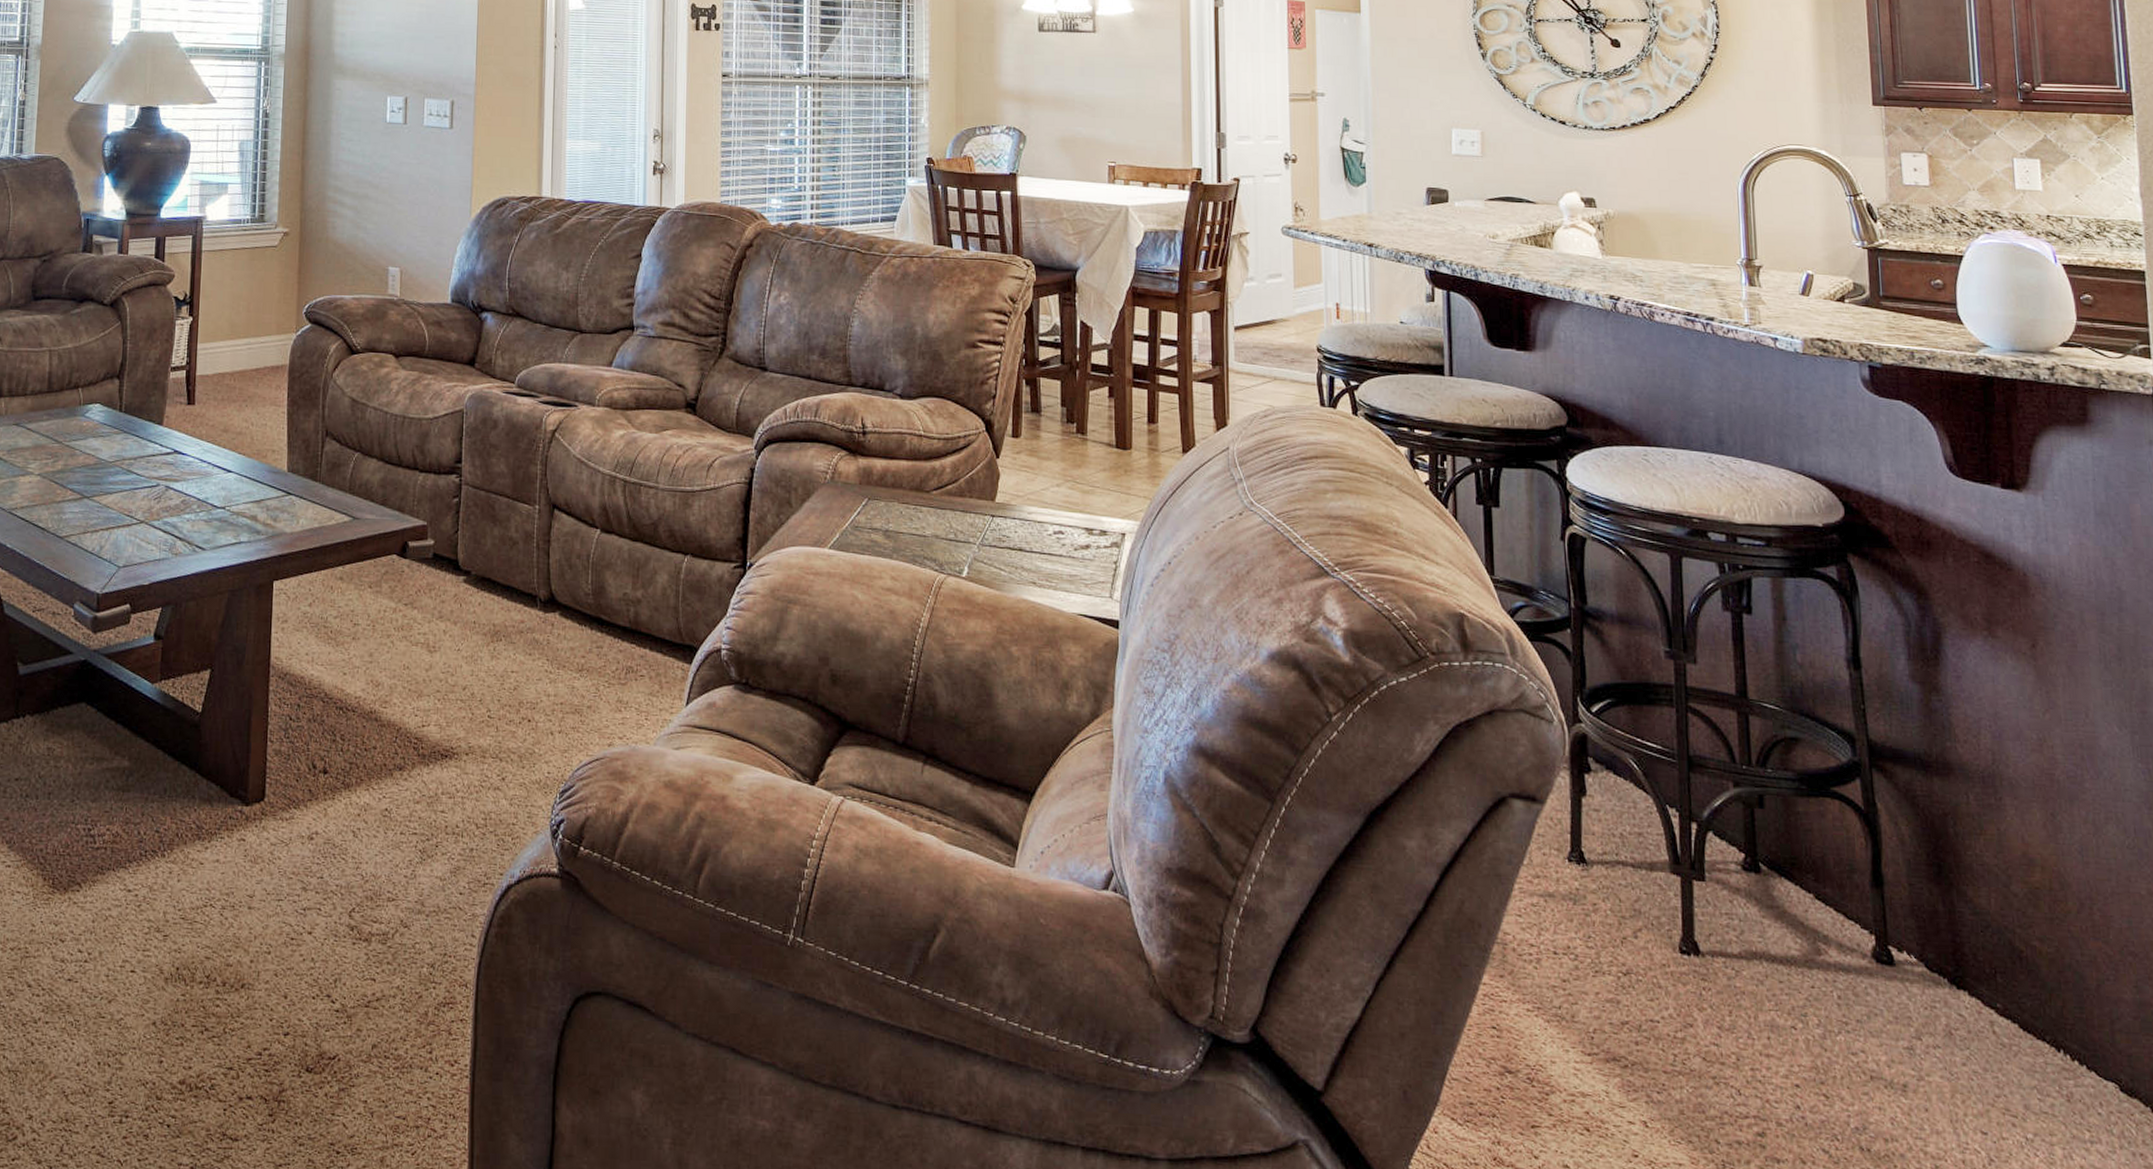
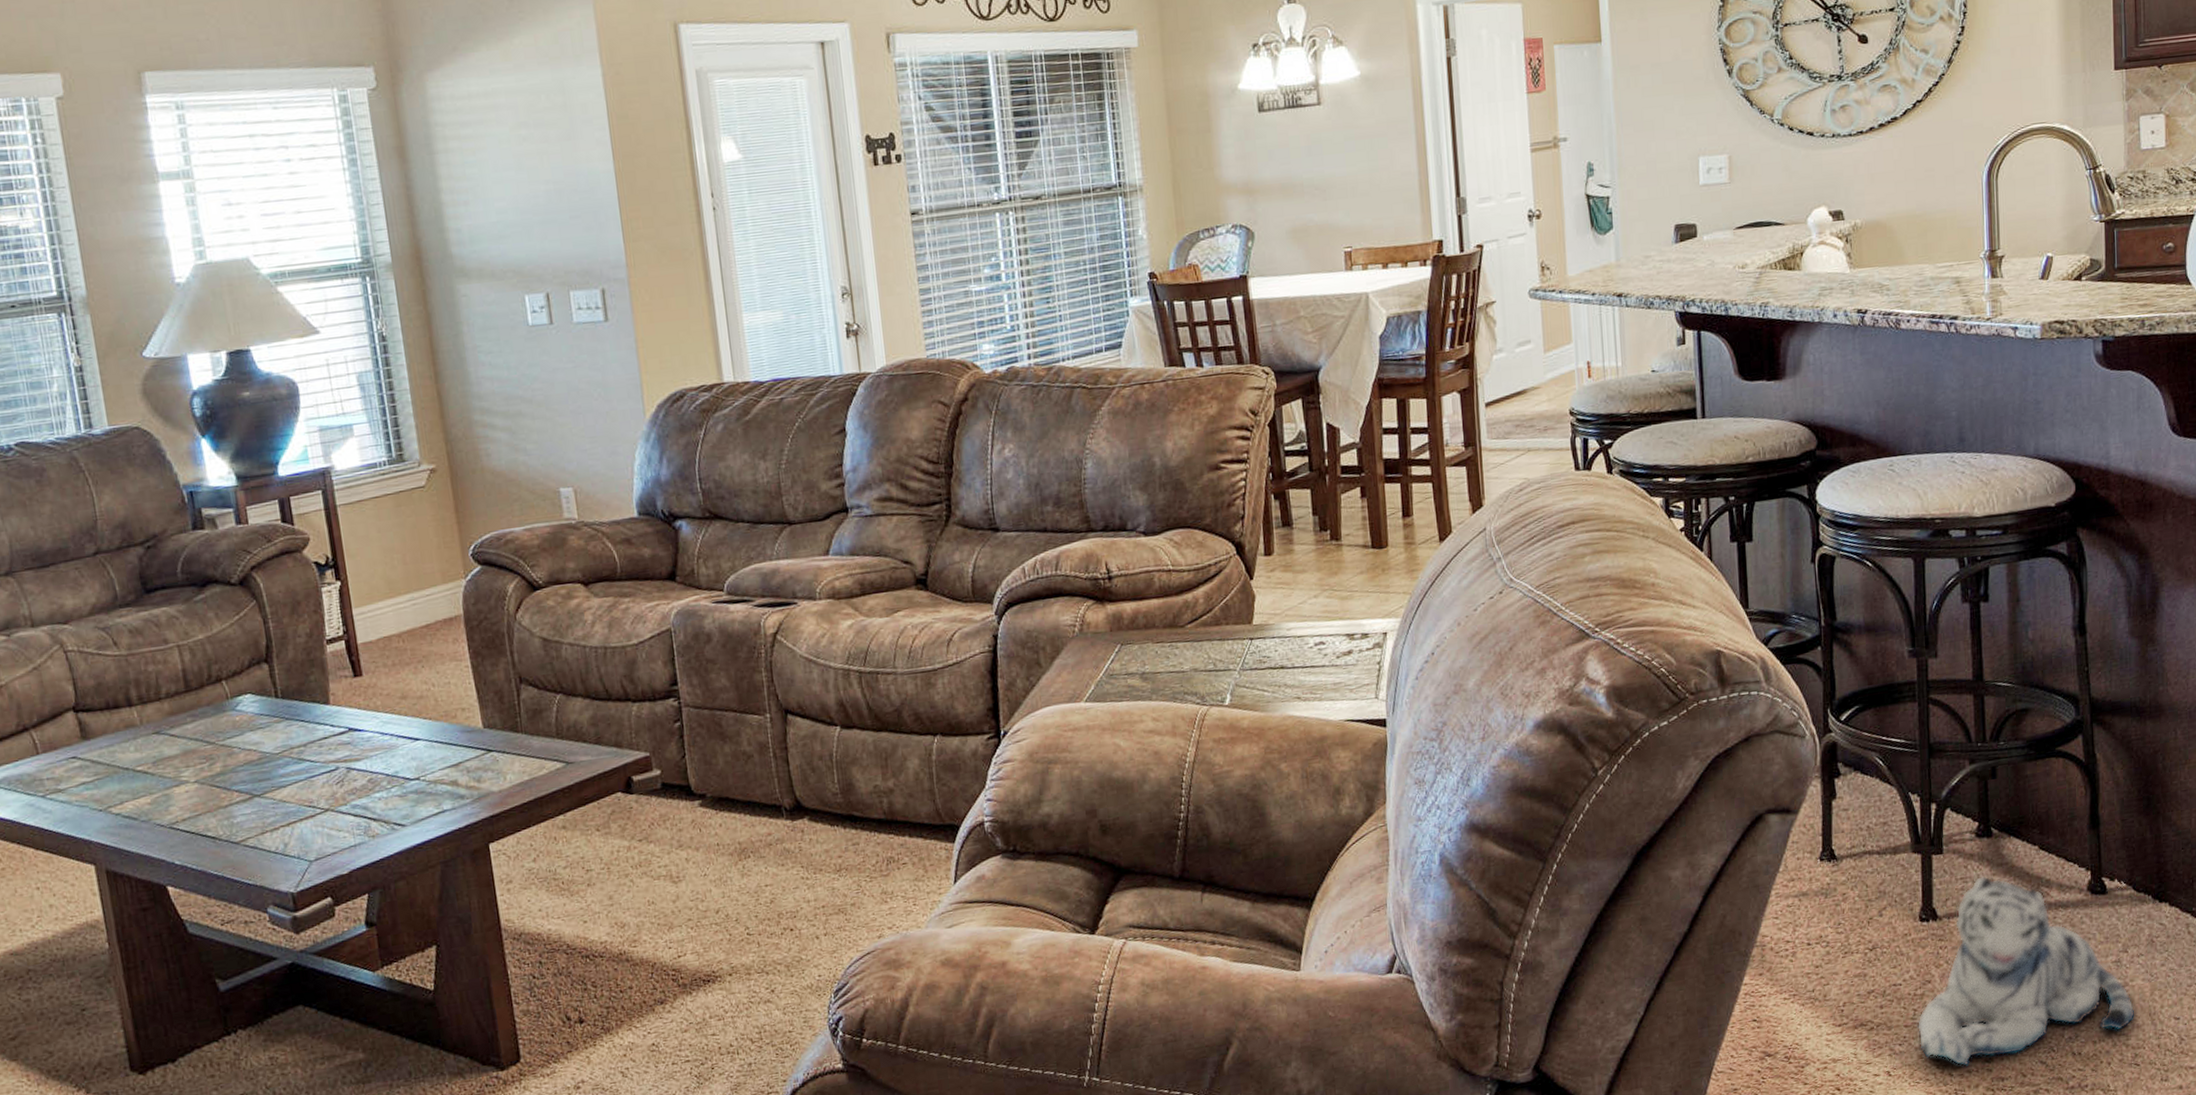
plush toy: none [1677,915,1933,1135] -> present [1916,875,2135,1066]

